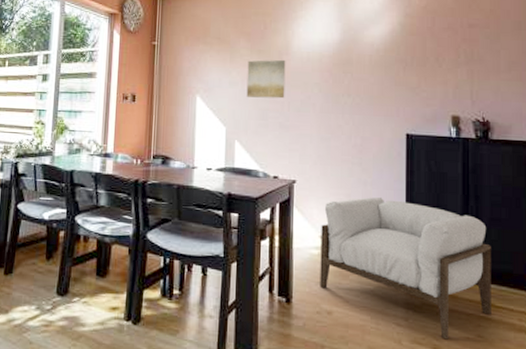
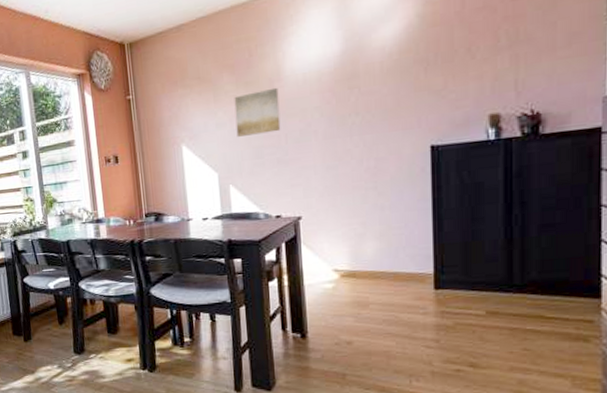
armchair: present [320,197,491,340] -> none [334,221,541,357]

